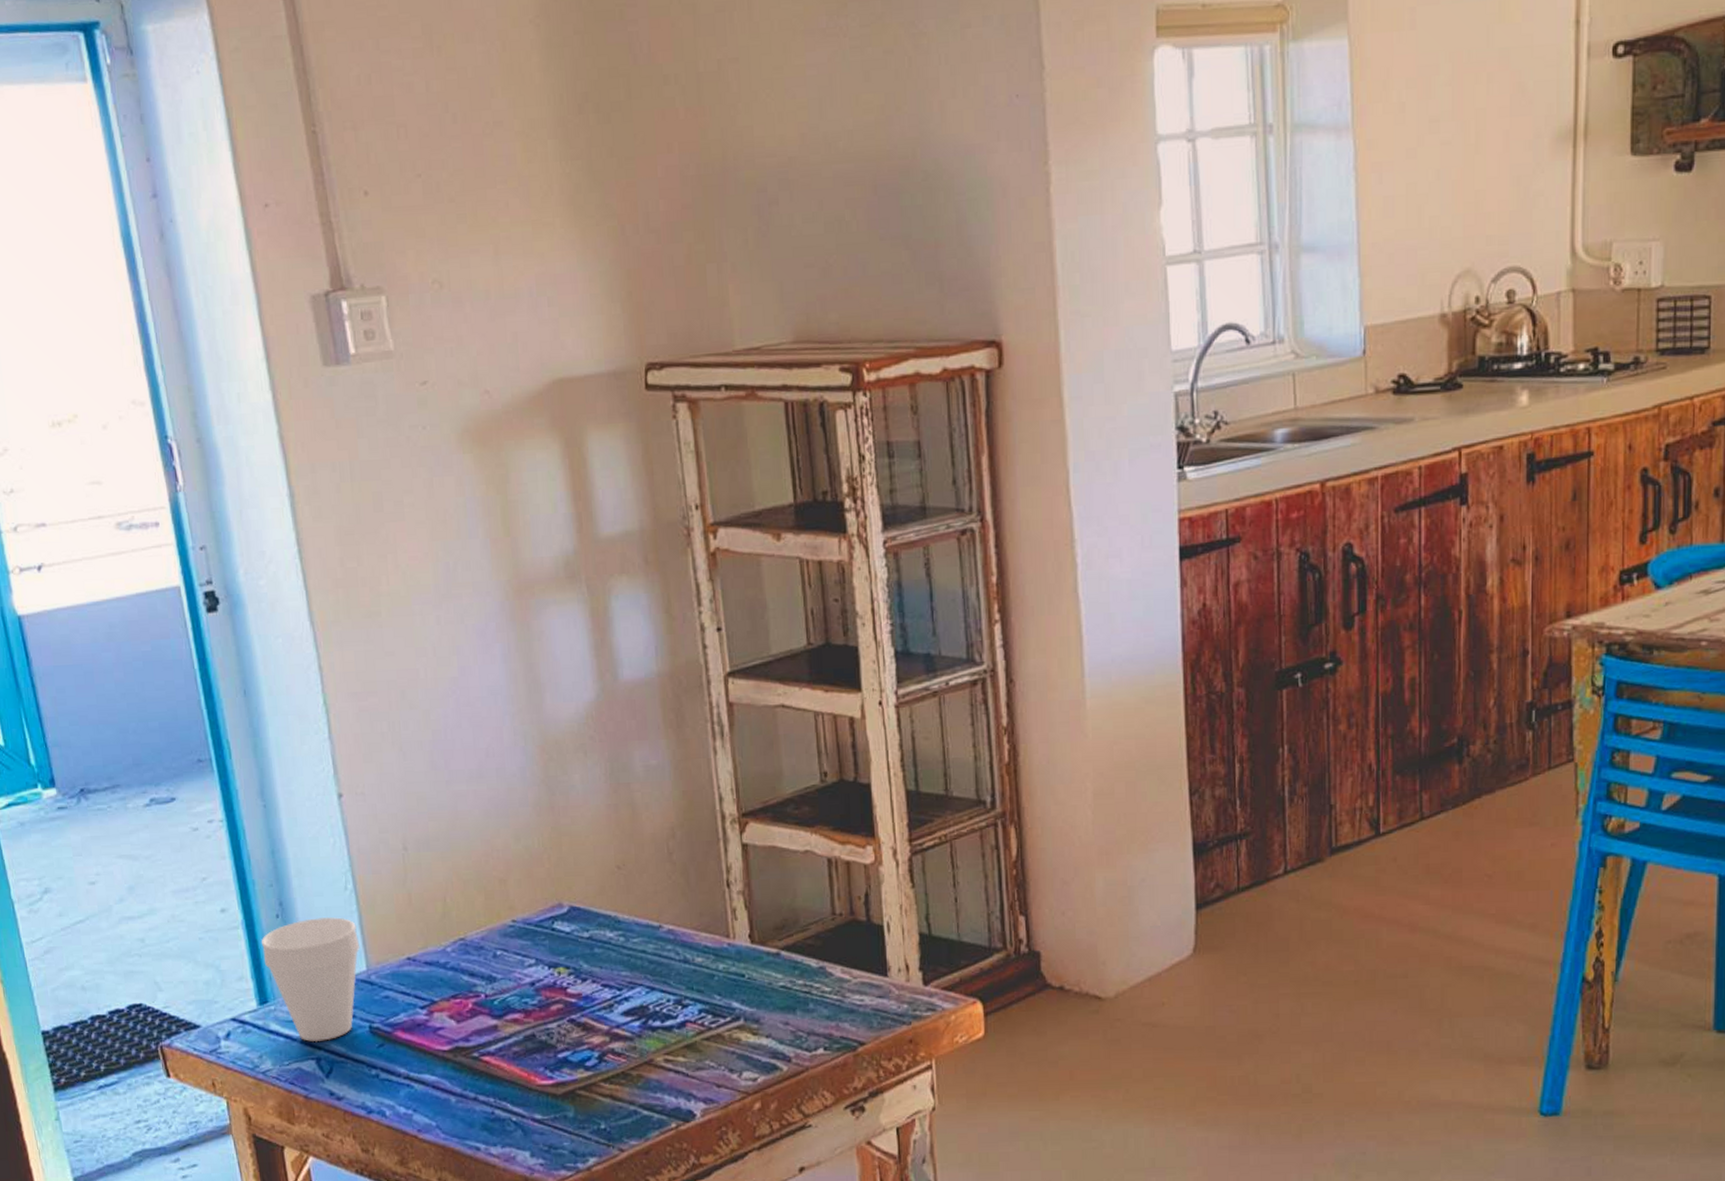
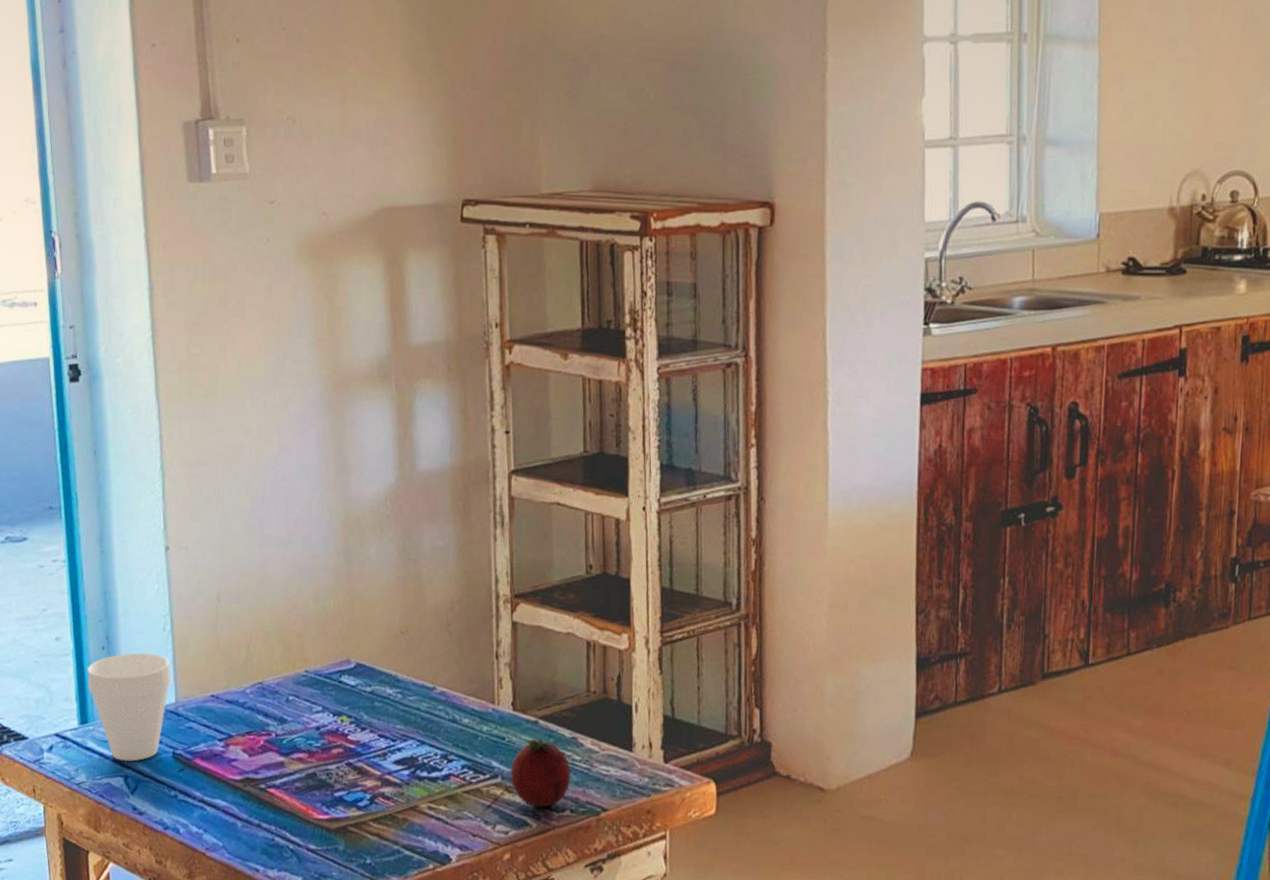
fruit: none [753,972,822,1048] -> present [510,738,571,808]

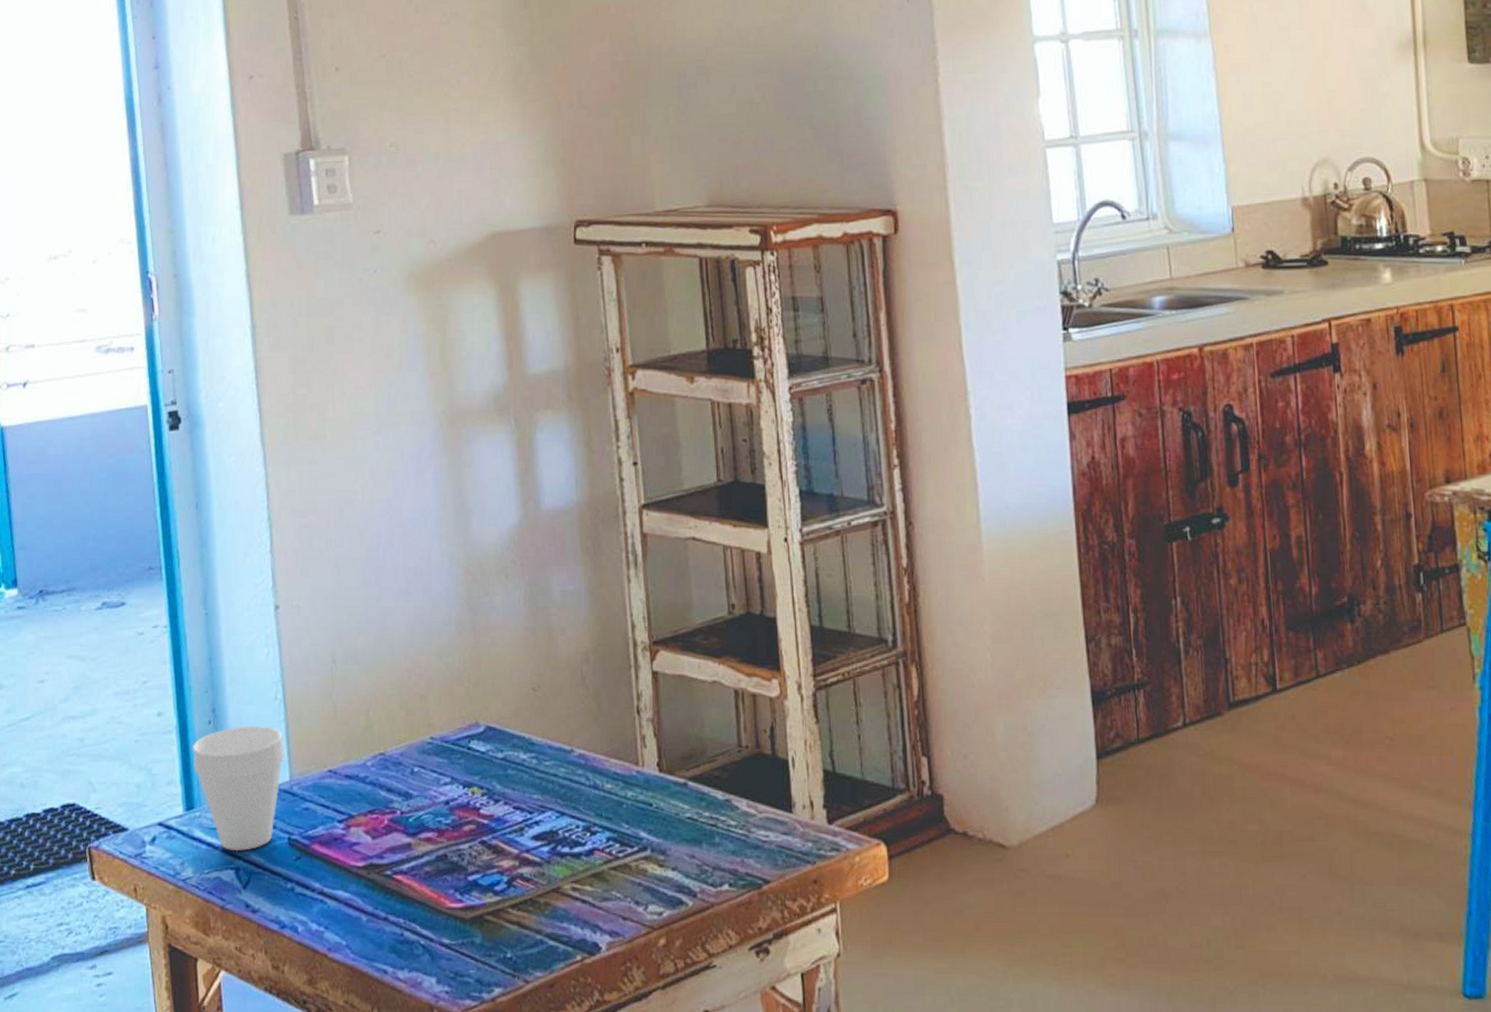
fruit: present [510,738,571,808] -> none [660,803,727,882]

